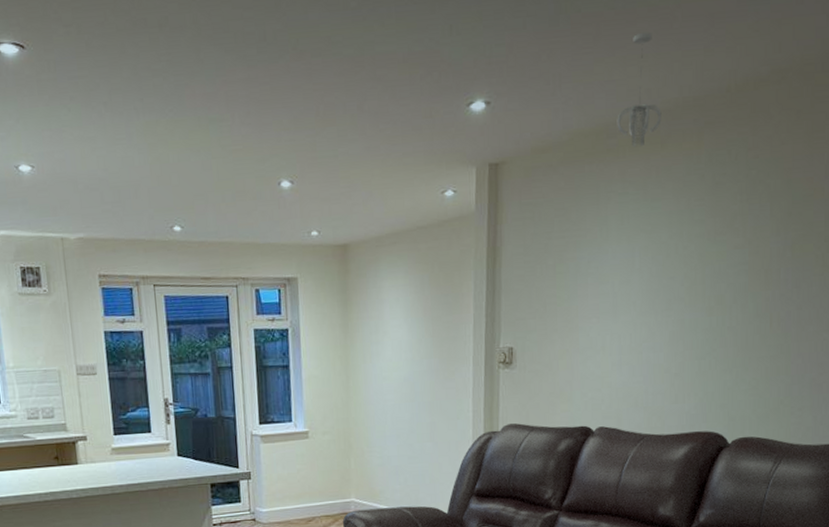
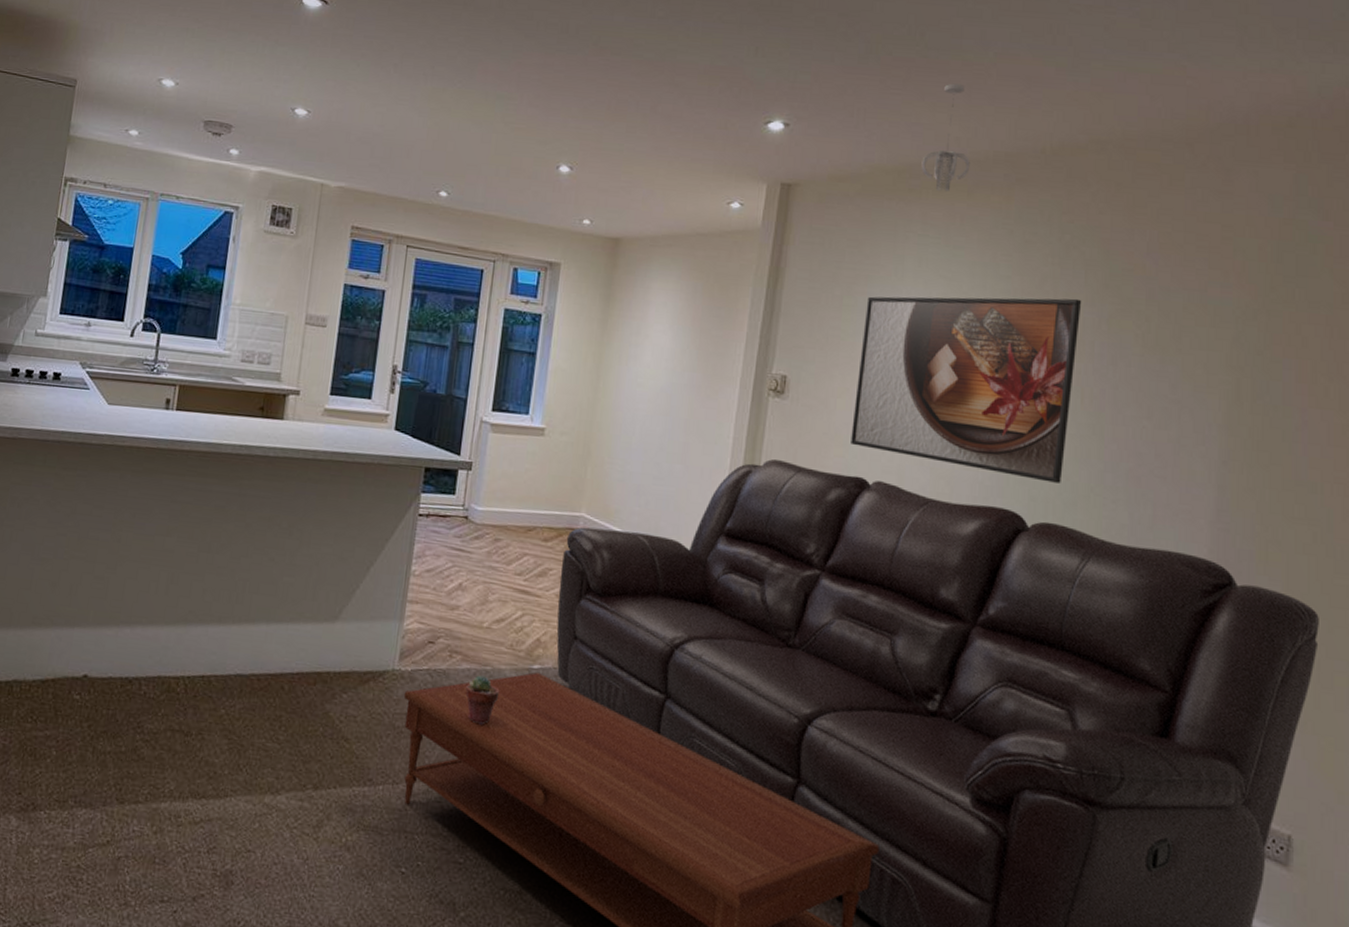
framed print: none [574,231,769,403] -> present [851,296,1082,483]

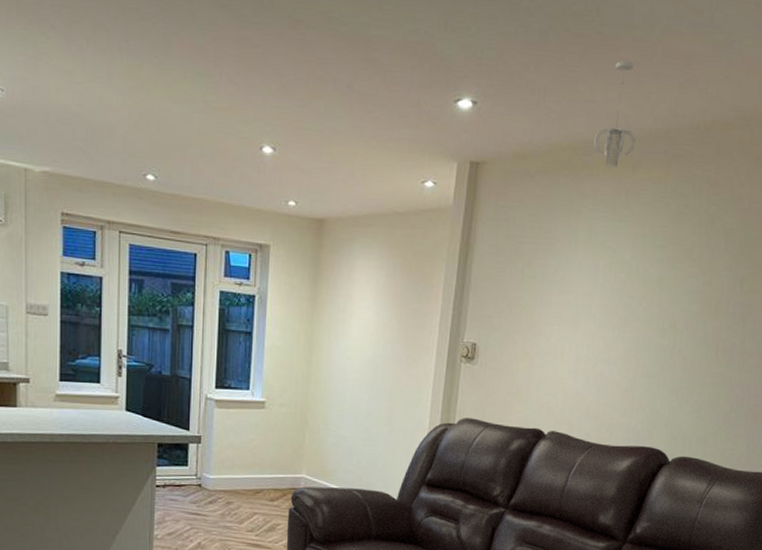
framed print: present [851,296,1082,483] -> none [530,264,722,424]

